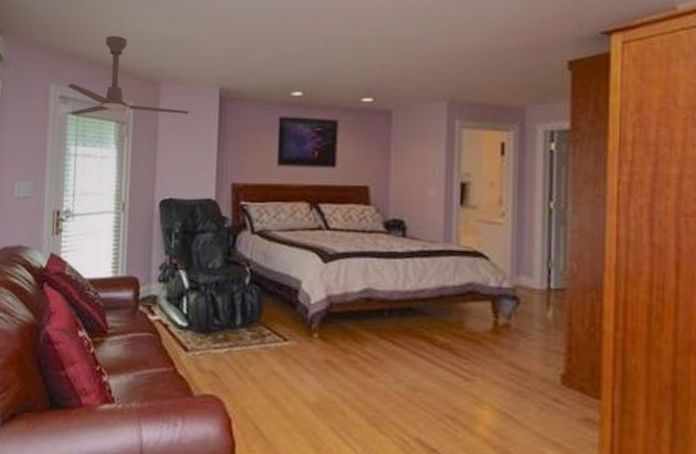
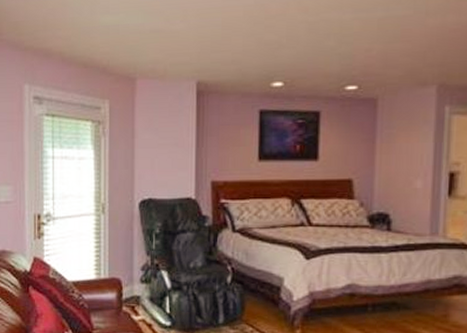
ceiling fan: present [67,35,190,115] -> none [41,29,167,116]

